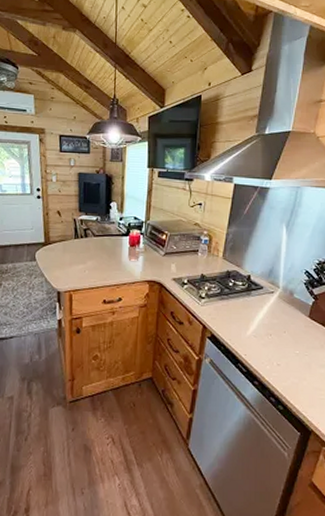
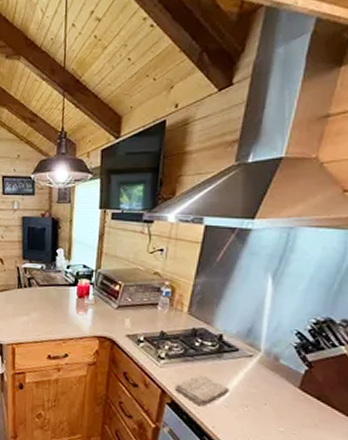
washcloth: none [213,310,257,337] -> present [174,374,230,406]

